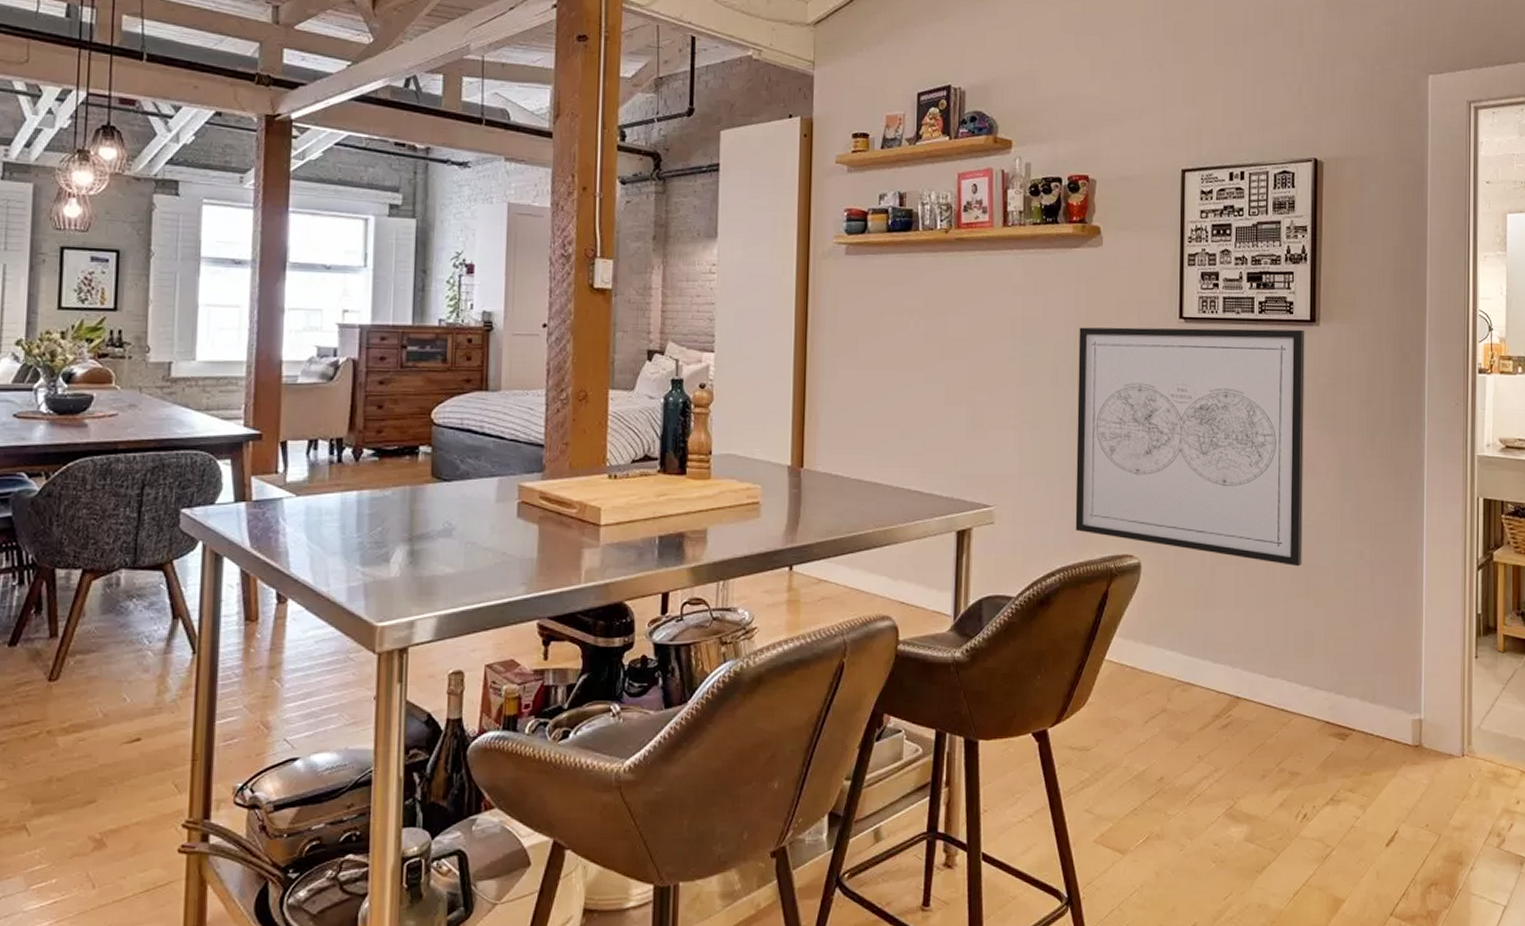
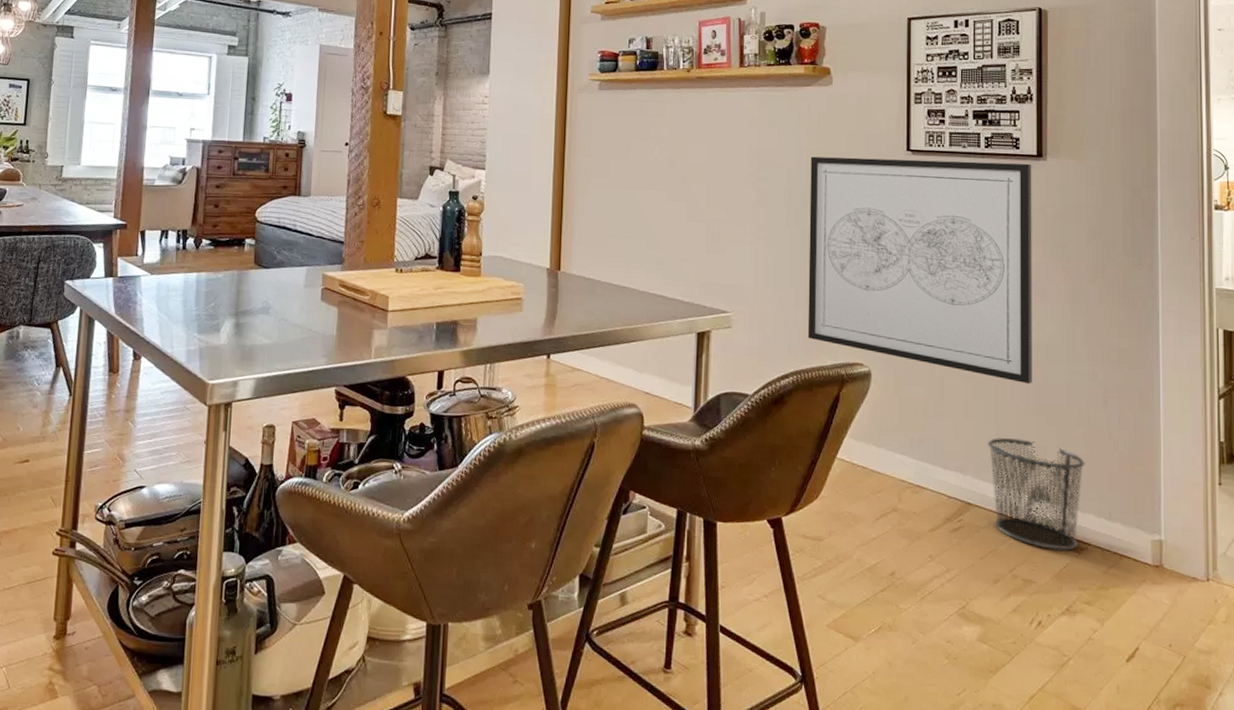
waste bin: none [1257,625,1351,740] -> present [988,438,1085,551]

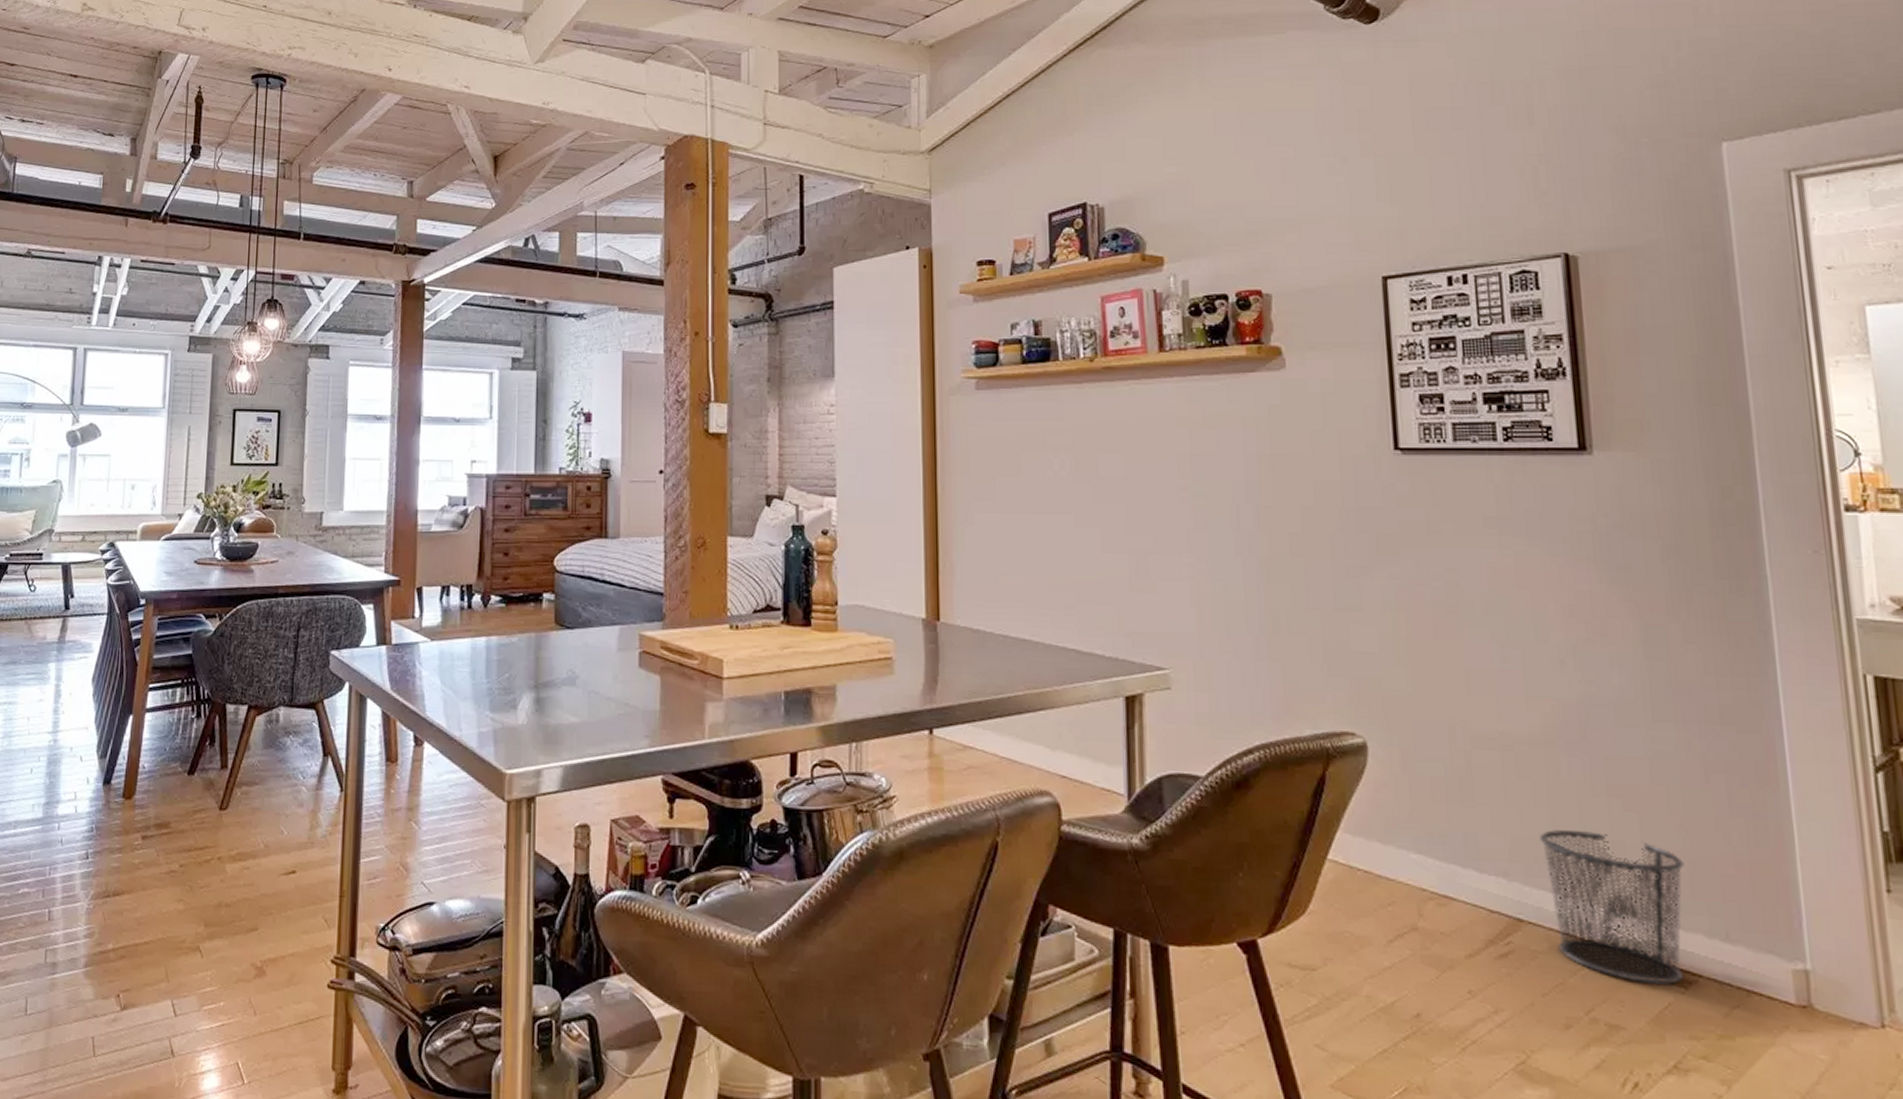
wall art: present [807,156,1032,385] -> none [1263,459,1598,757]

